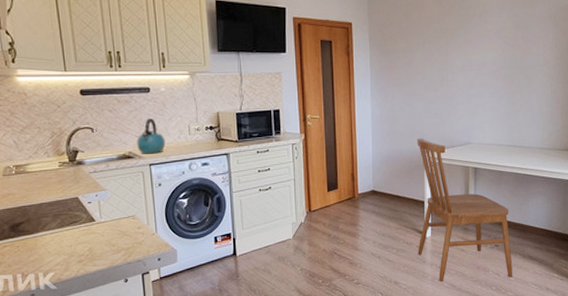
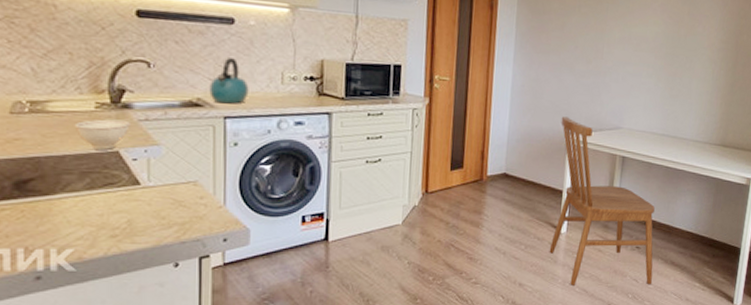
bowl: none [46,173,84,197] -> present [74,119,130,150]

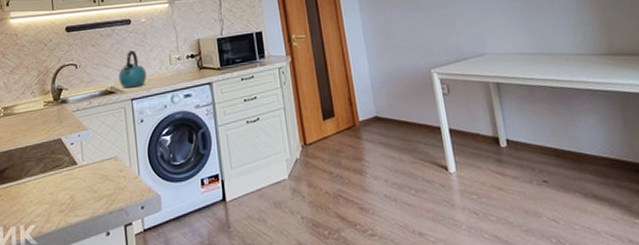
bowl: present [74,119,130,150] -> none [31,112,67,139]
dining chair: present [549,116,655,286] -> none [419,52,577,232]

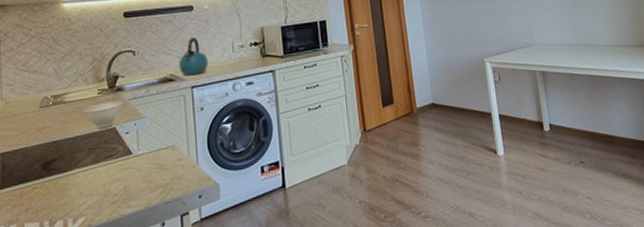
bowl: none [31,112,67,139] -> present [83,100,123,128]

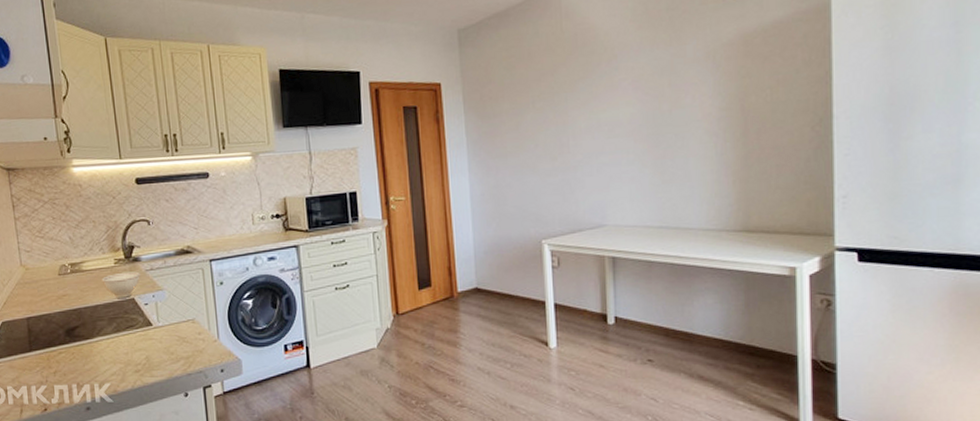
kettle: present [179,37,209,76] -> none [195,207,227,248]

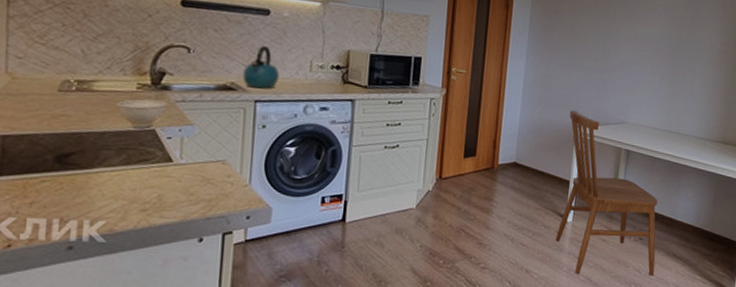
kettle: none [195,207,227,248] -> present [243,46,280,89]
dining chair: none [531,220,677,407] -> present [555,110,658,275]

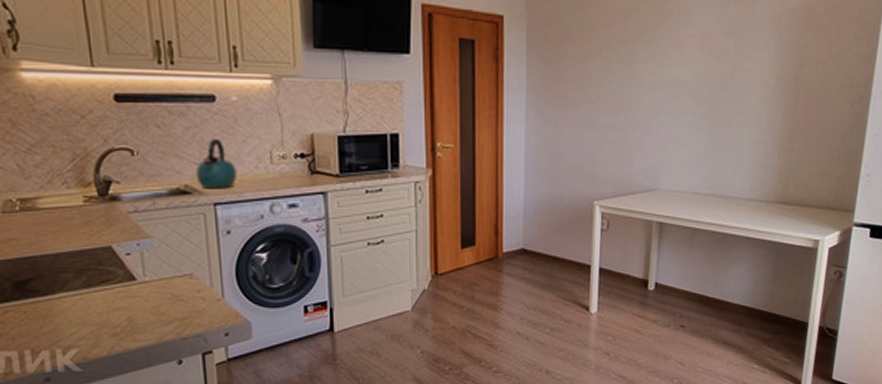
bowl: present [116,99,168,128] -> none [65,213,120,245]
dining chair: present [555,110,658,275] -> none [578,180,702,372]

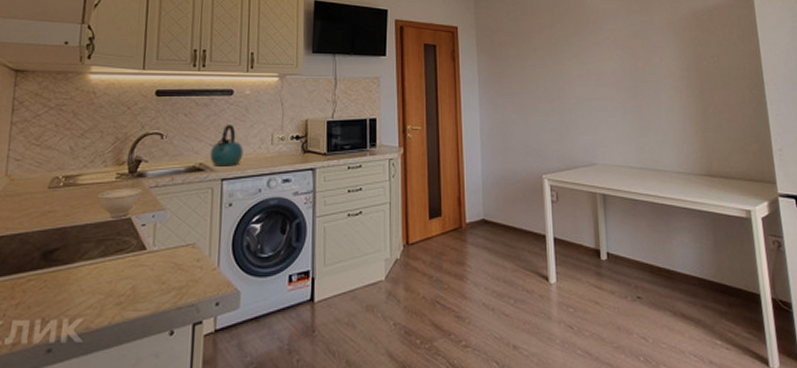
bowl: none [65,213,120,245] -> present [97,188,143,217]

